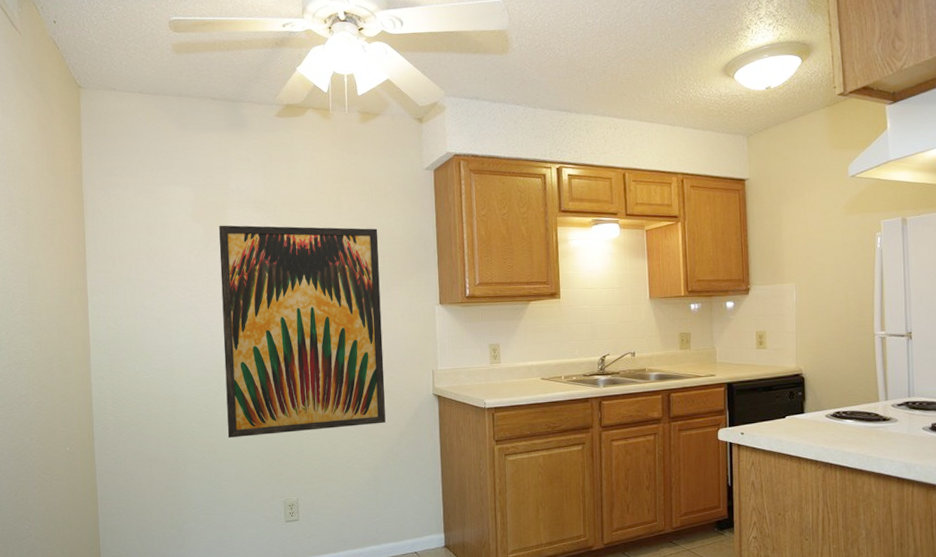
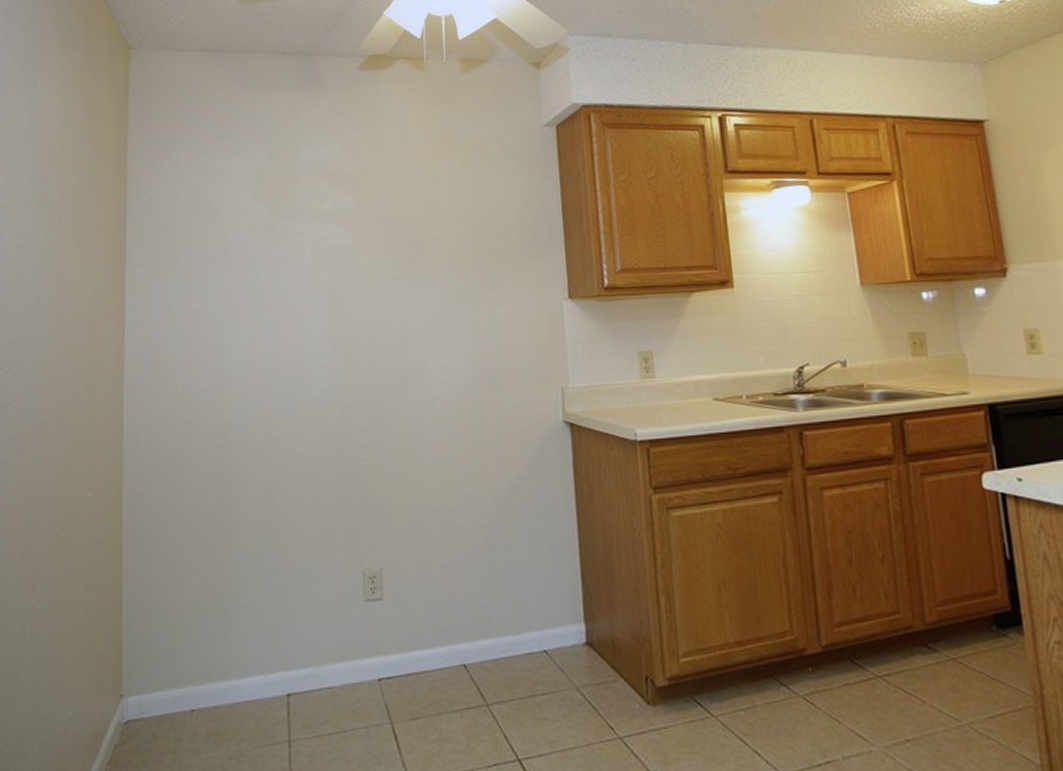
wall art: present [219,225,386,439] -> none [286,202,500,482]

